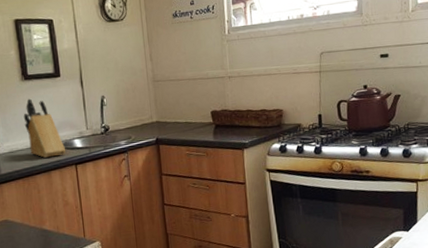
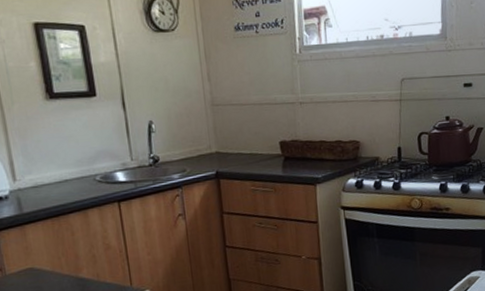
knife block: present [23,98,66,159] -> none [49,122,106,195]

